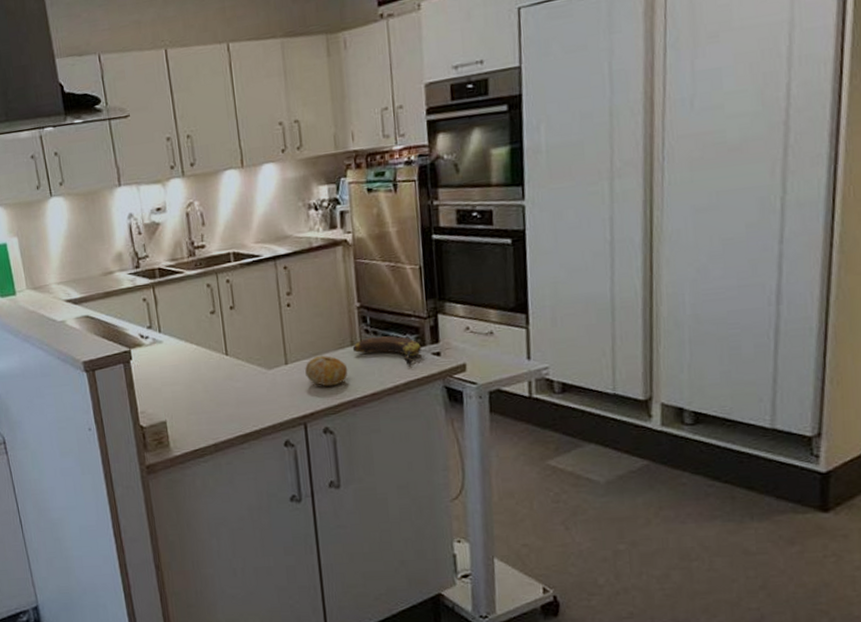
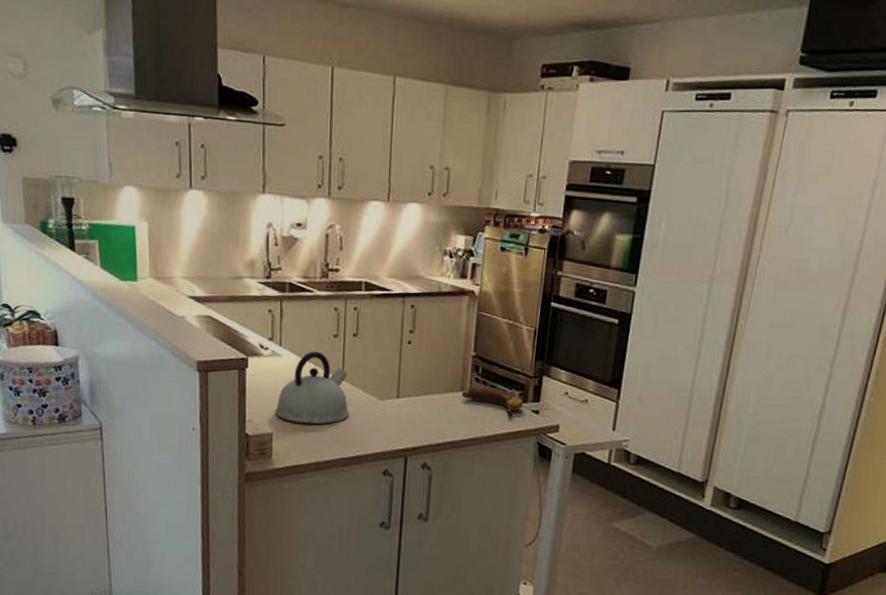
kettle: none [165,331,240,407] -> present [275,351,350,424]
fruit: present [305,355,348,387] -> none [414,395,454,426]

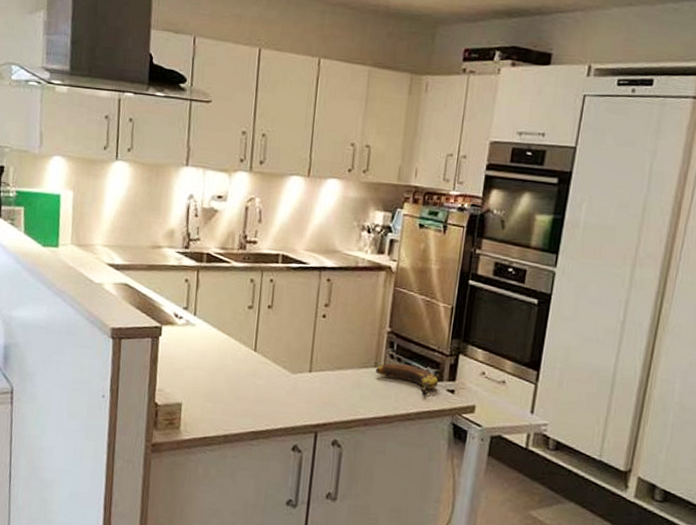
kettle: present [275,351,350,424] -> none [185,321,261,396]

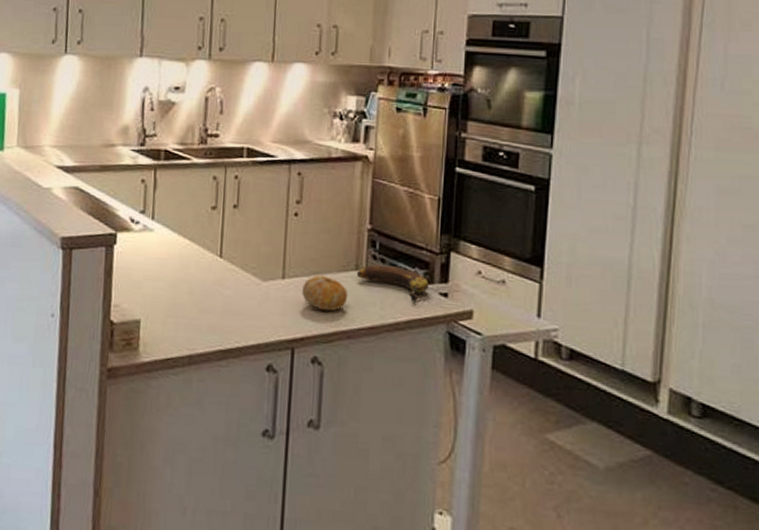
fruit: none [326,370,367,402] -> present [302,275,348,311]

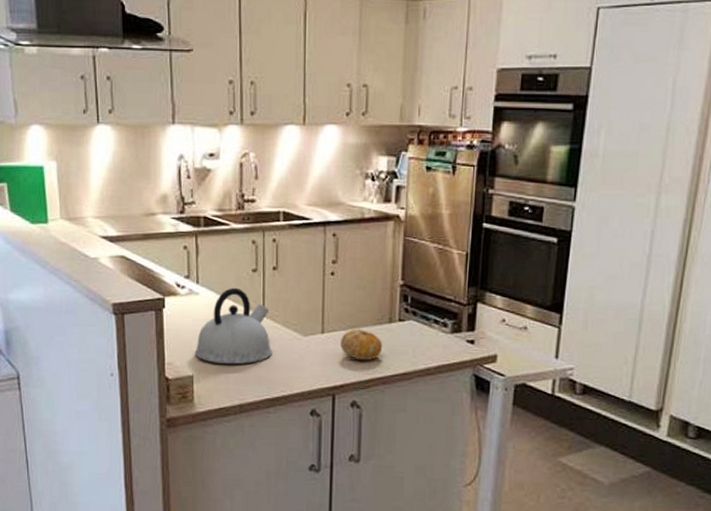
kettle: none [144,225,228,310] -> present [195,287,273,364]
banana: present [356,265,429,303] -> none [390,317,457,350]

